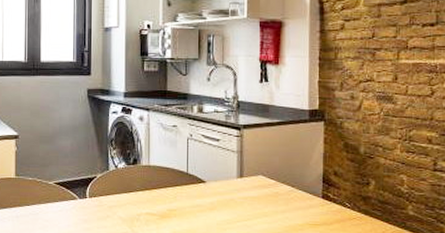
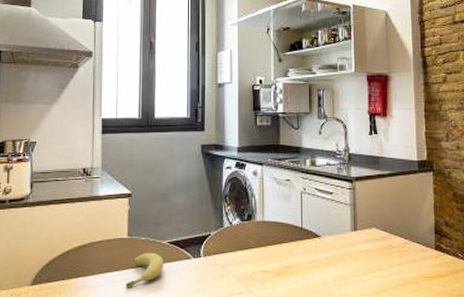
fruit: none [14,192,51,225] -> present [125,252,164,288]

